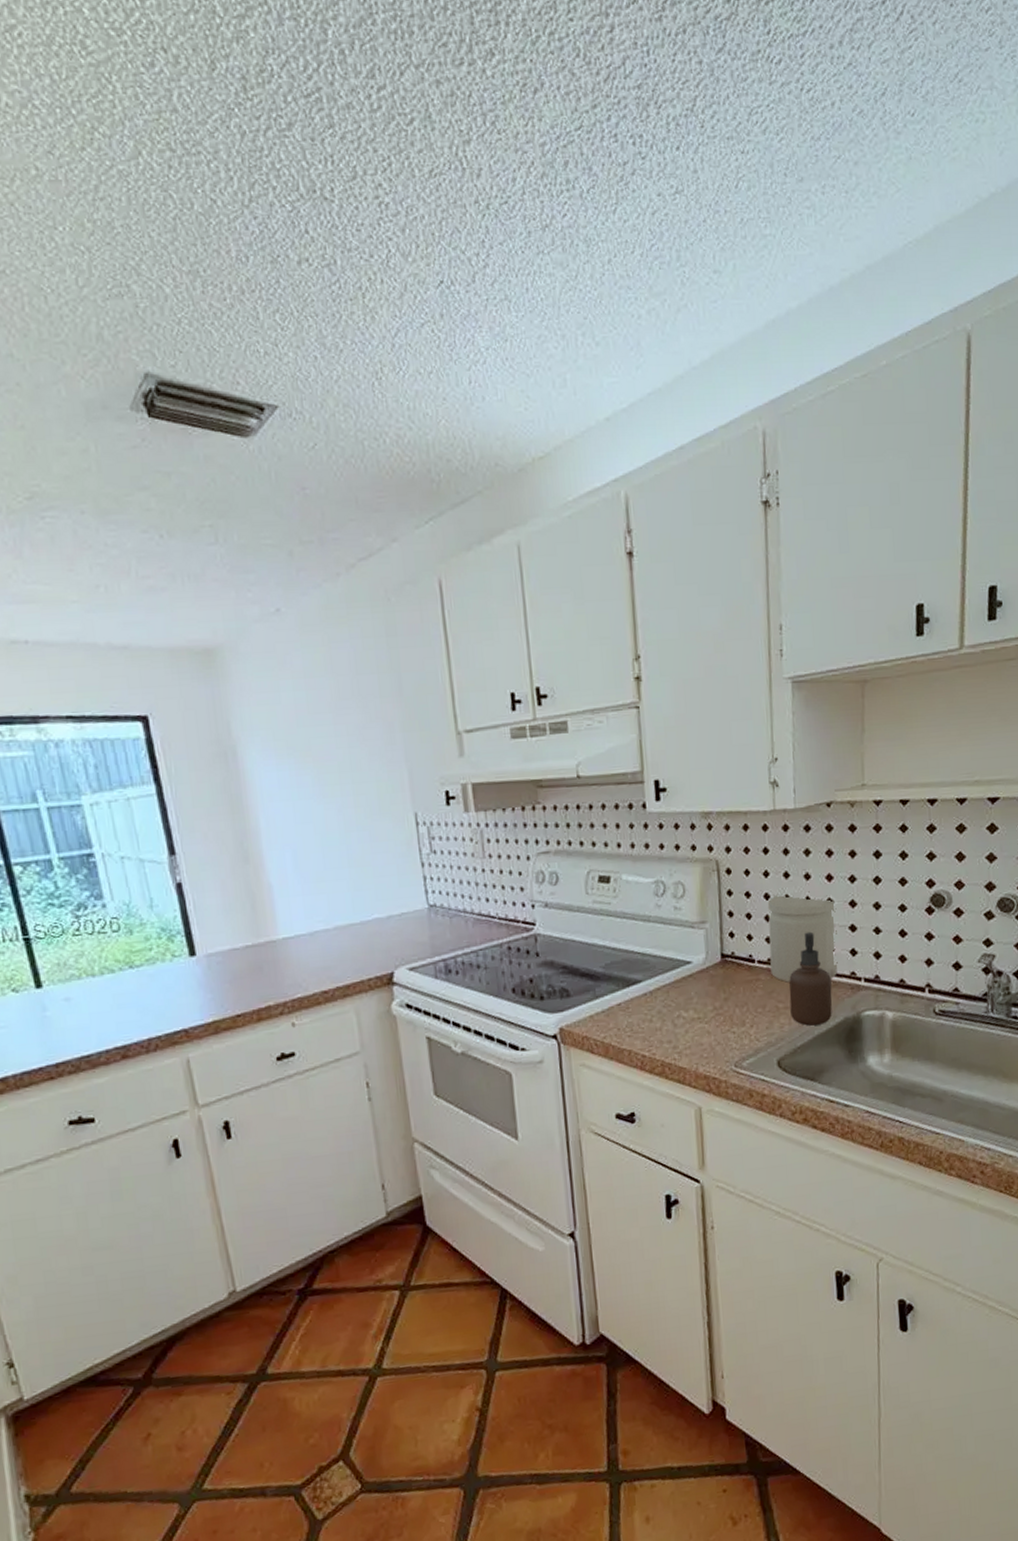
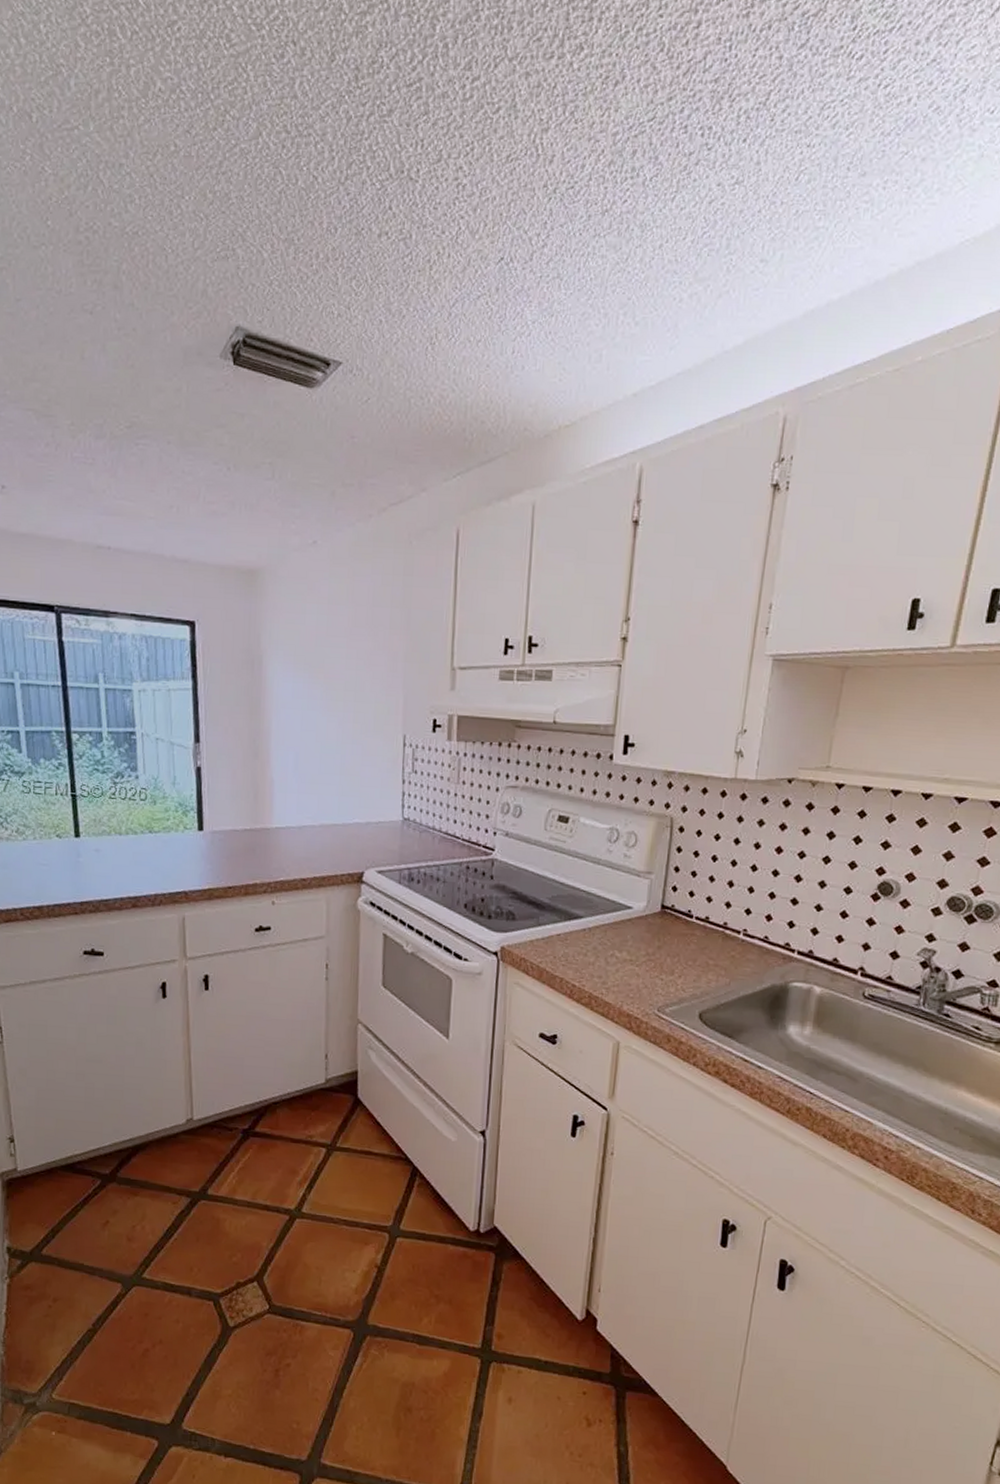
jar: present [767,893,838,983] -> none [707,858,779,946]
soap dispenser: present [789,931,833,1026] -> none [719,898,765,987]

